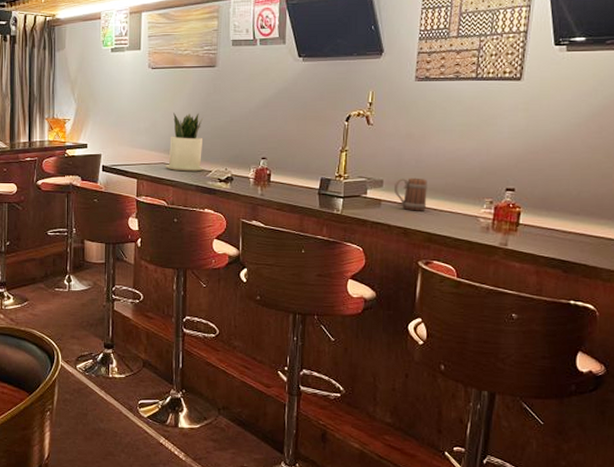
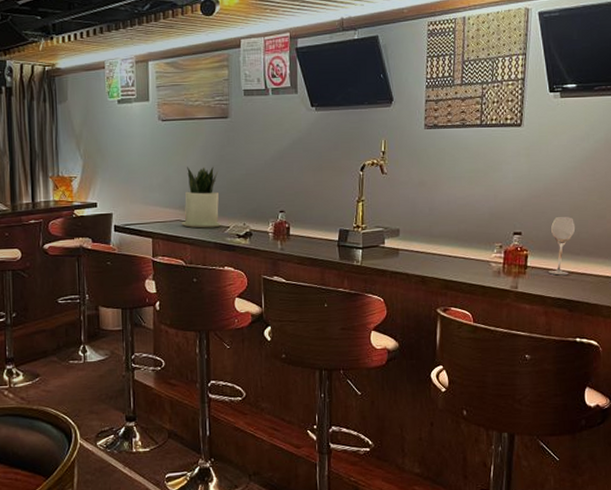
beer mug: present [394,178,427,211] -> none [411,225,442,259]
wineglass: none [542,173,576,235] -> present [548,216,576,275]

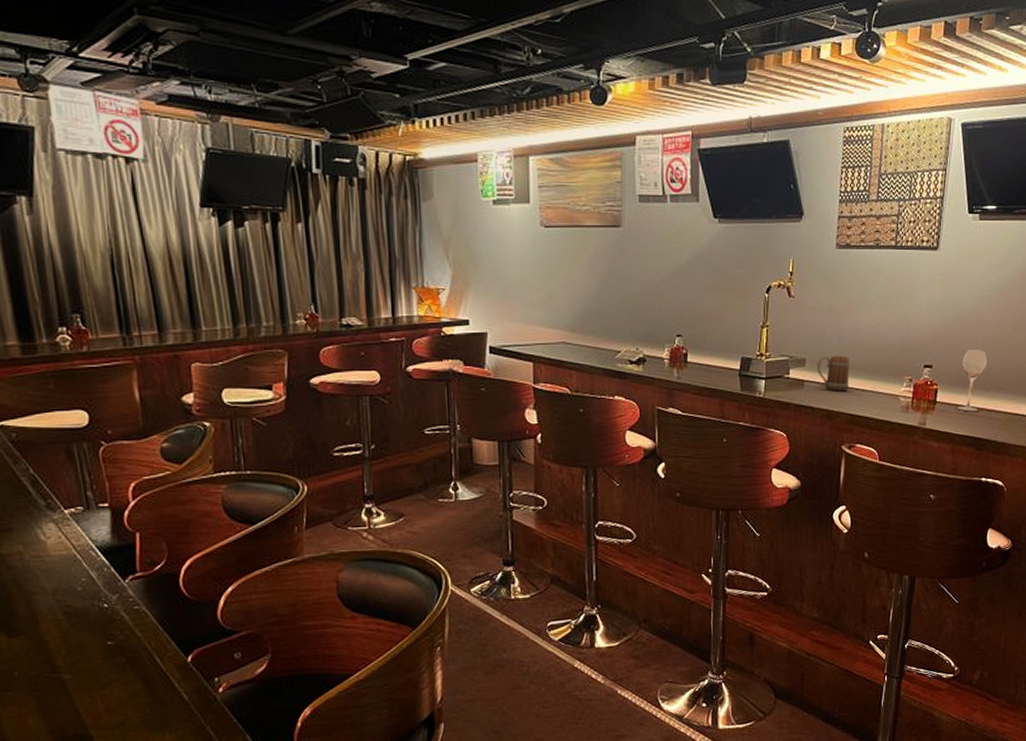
planter: present [182,167,222,229] -> none [567,282,612,353]
beer mug: none [411,225,442,259] -> present [817,355,850,392]

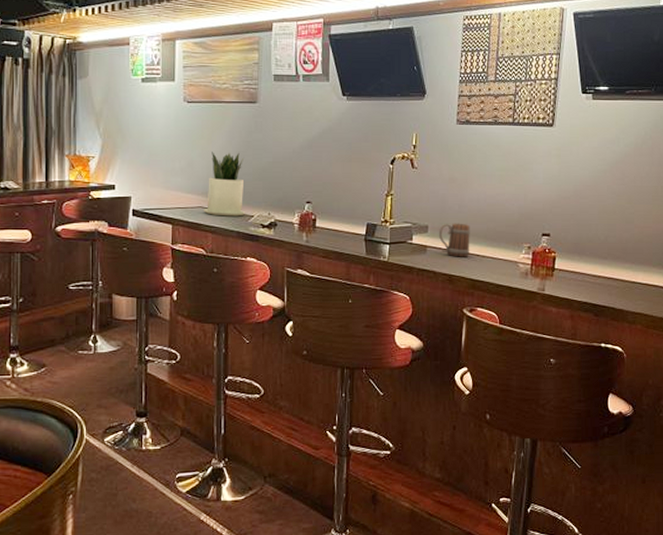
planter: none [567,282,612,353] -> present [204,152,246,217]
wineglass: present [957,349,987,412] -> none [575,219,604,279]

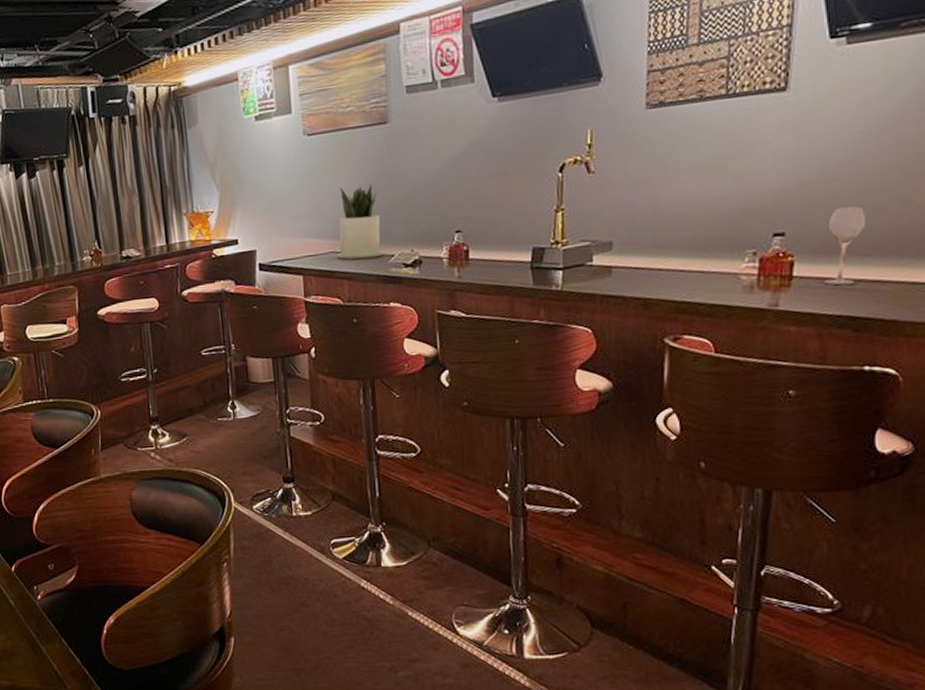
beer mug: present [439,223,470,257] -> none [628,233,671,276]
wineglass: none [575,219,604,279] -> present [824,206,866,286]

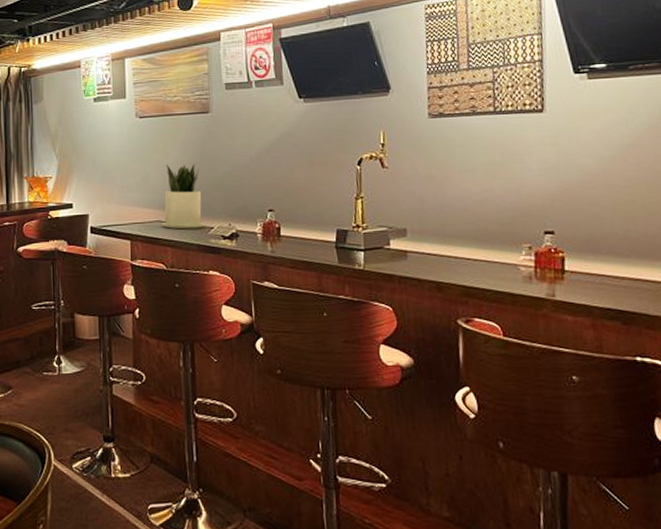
wineglass: present [824,206,866,286] -> none [590,212,622,281]

